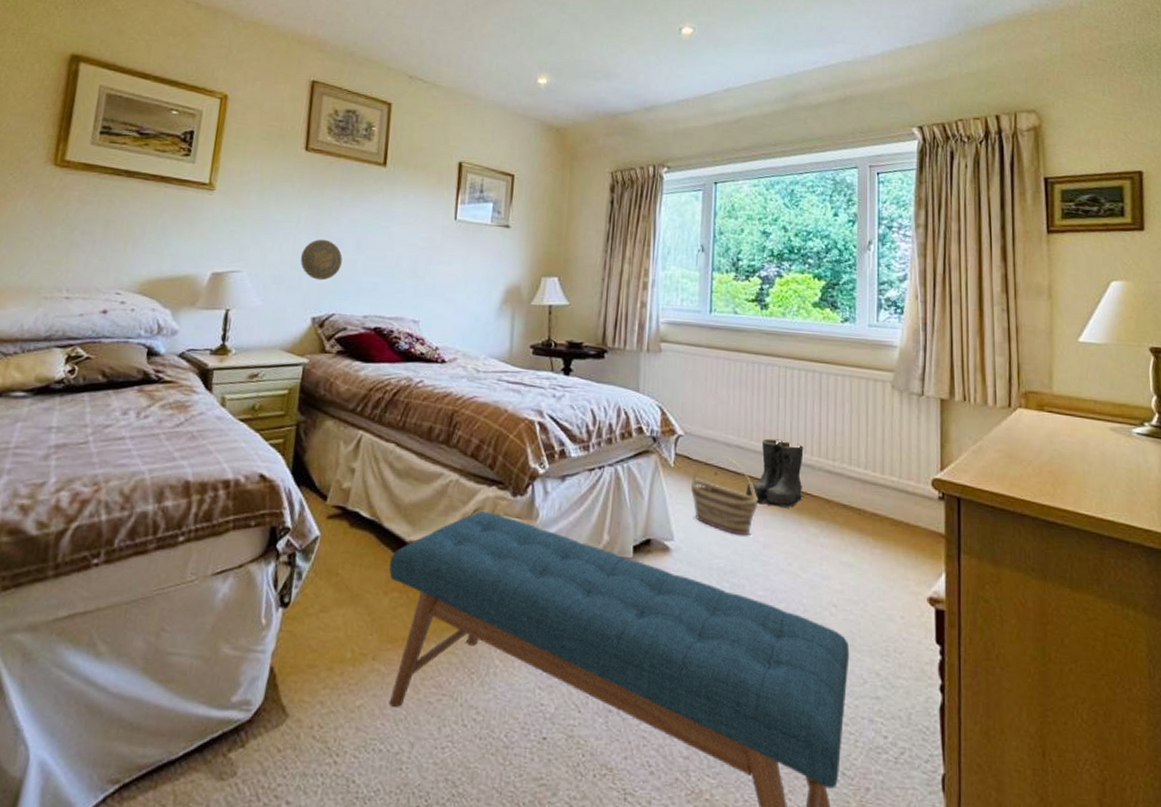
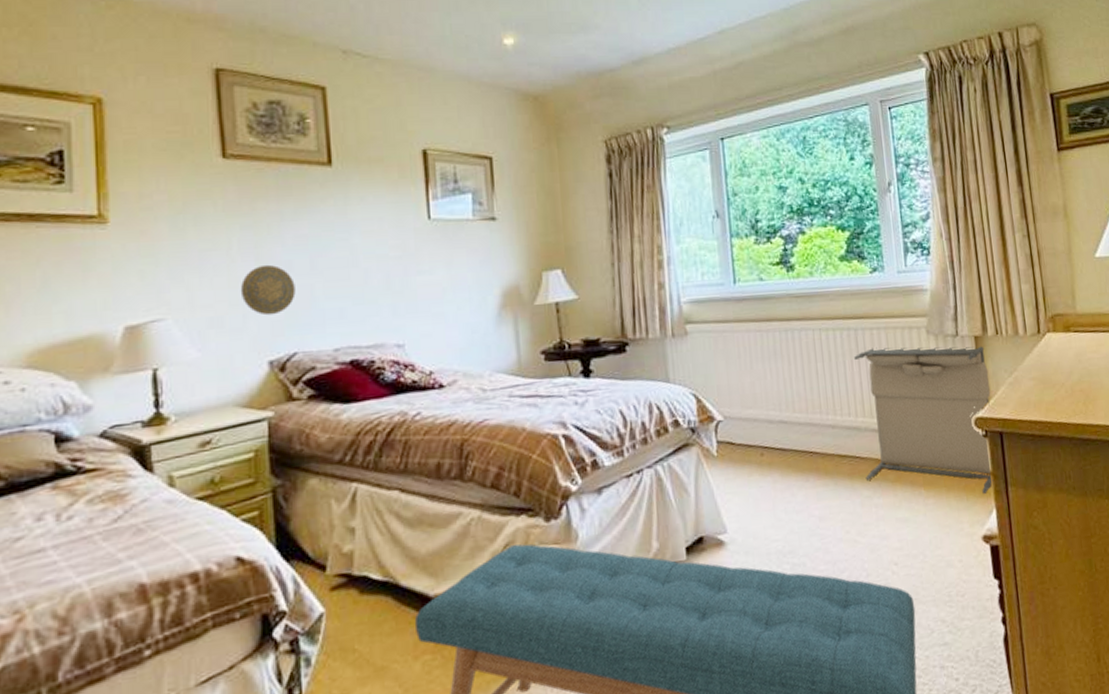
basket: present [690,456,757,536] -> none [737,434,808,514]
boots: present [745,438,805,508] -> none [794,406,854,477]
laundry hamper: none [814,393,952,556] -> present [854,346,994,494]

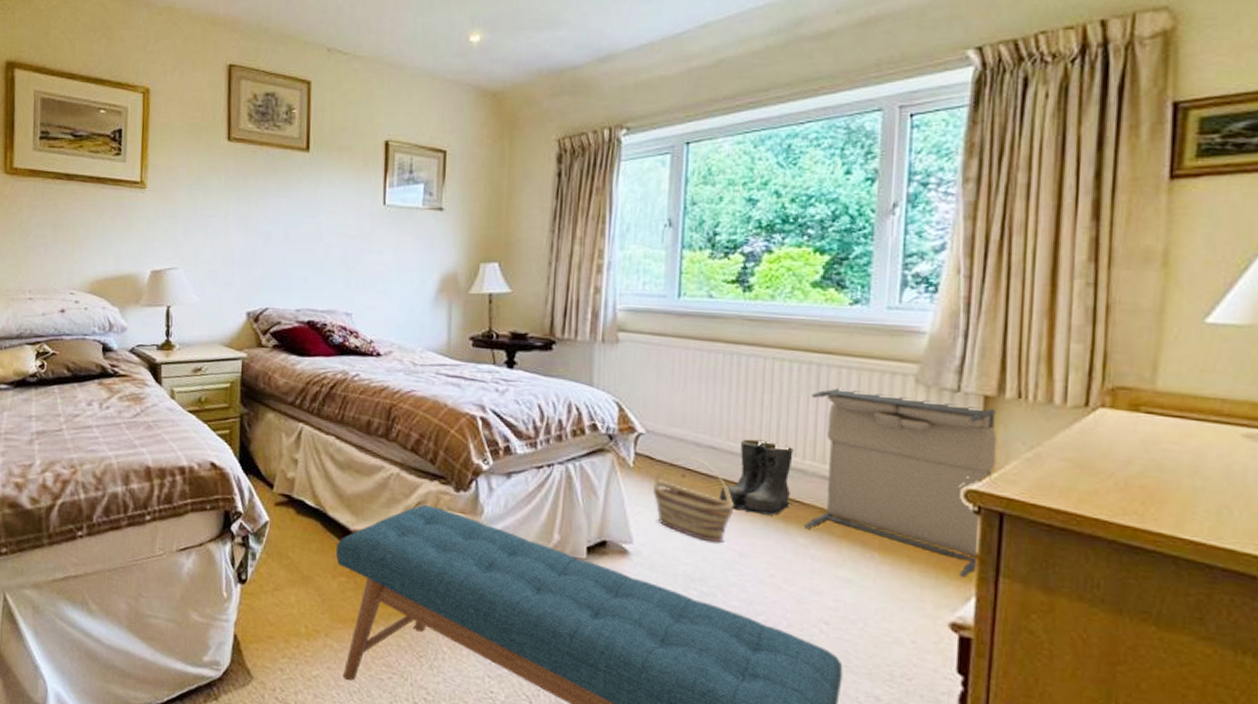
decorative plate: present [240,264,296,316] -> none [231,232,272,275]
basket: none [737,434,808,514] -> present [652,456,733,544]
boots: none [794,406,854,477] -> present [719,439,794,515]

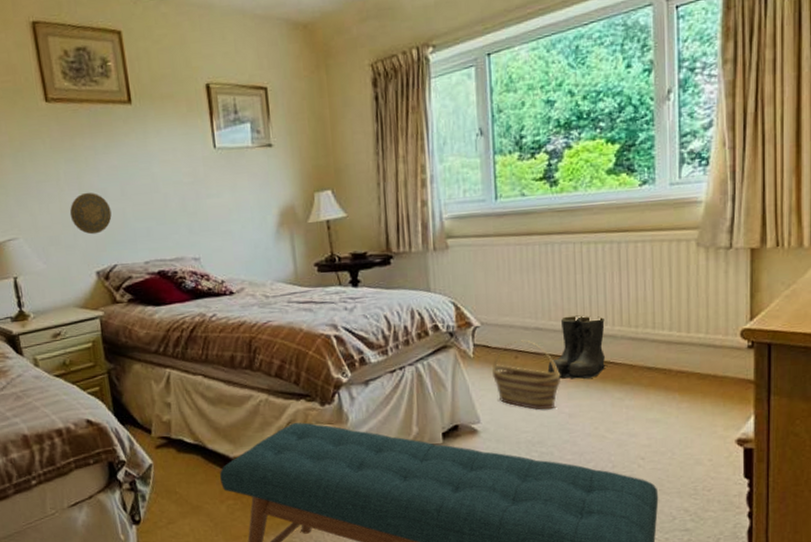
decorative plate: none [231,232,272,275] -> present [69,192,112,235]
laundry hamper: present [803,388,997,577] -> none [615,258,763,401]

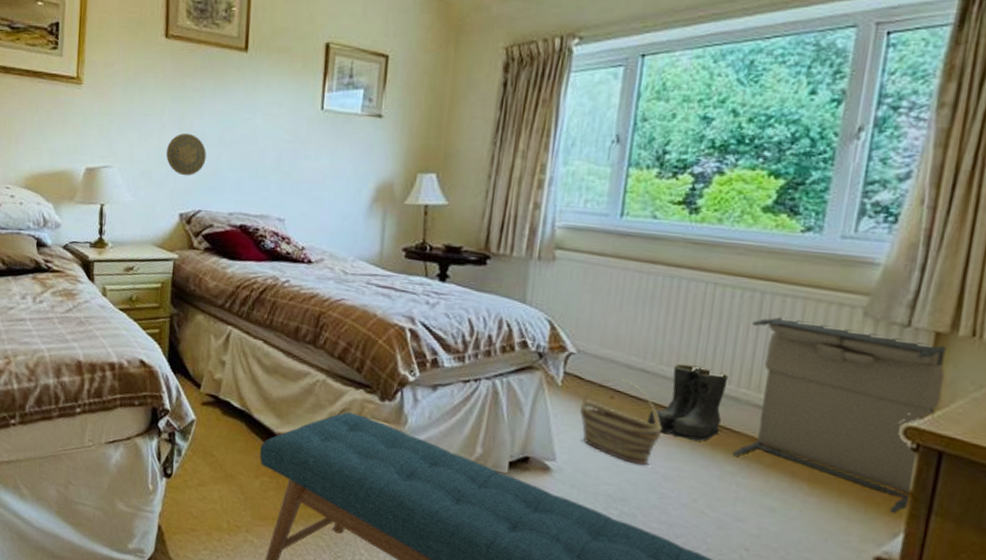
laundry hamper: none [615,258,763,401] -> present [732,317,948,513]

